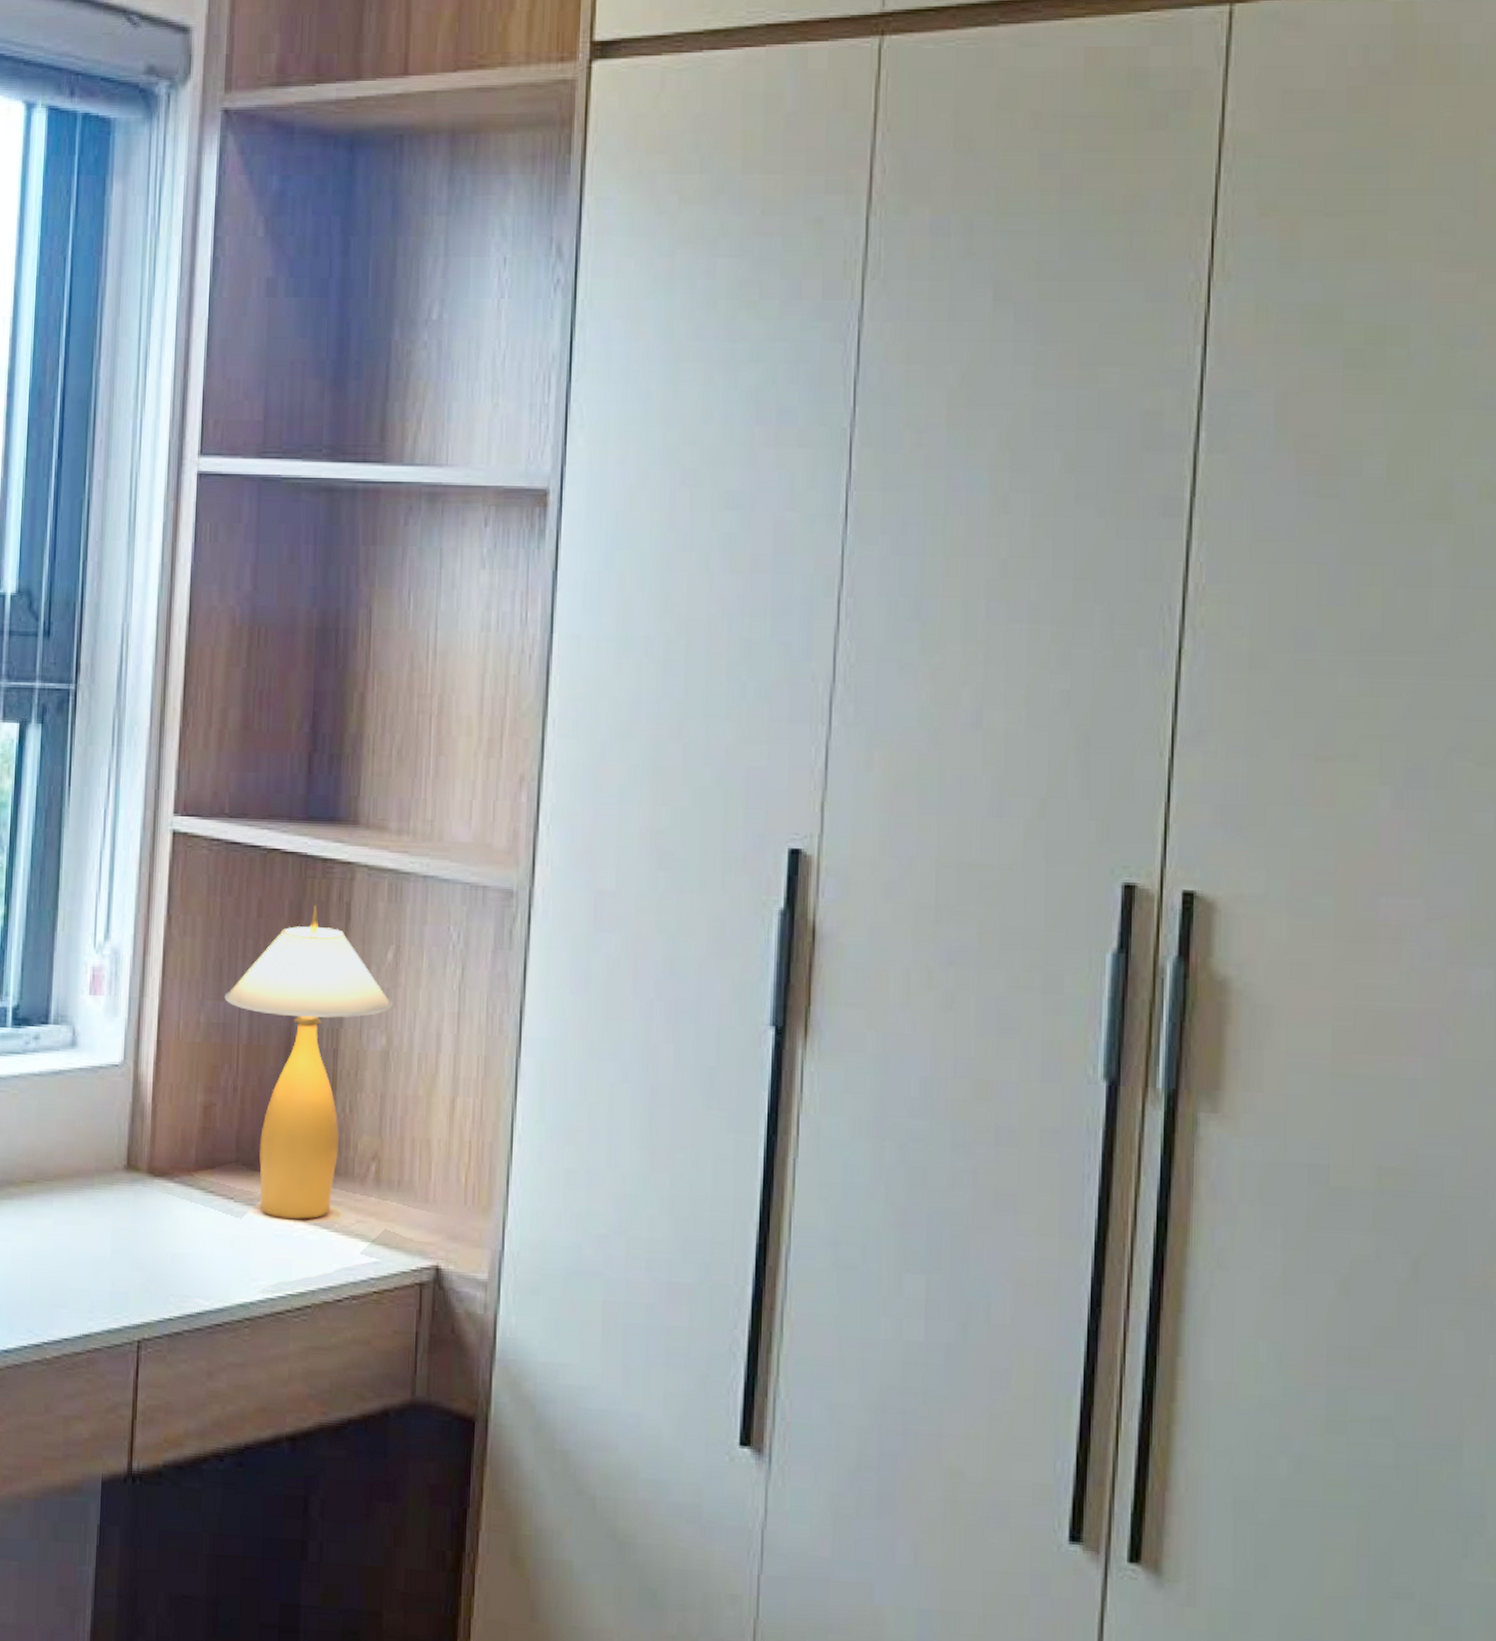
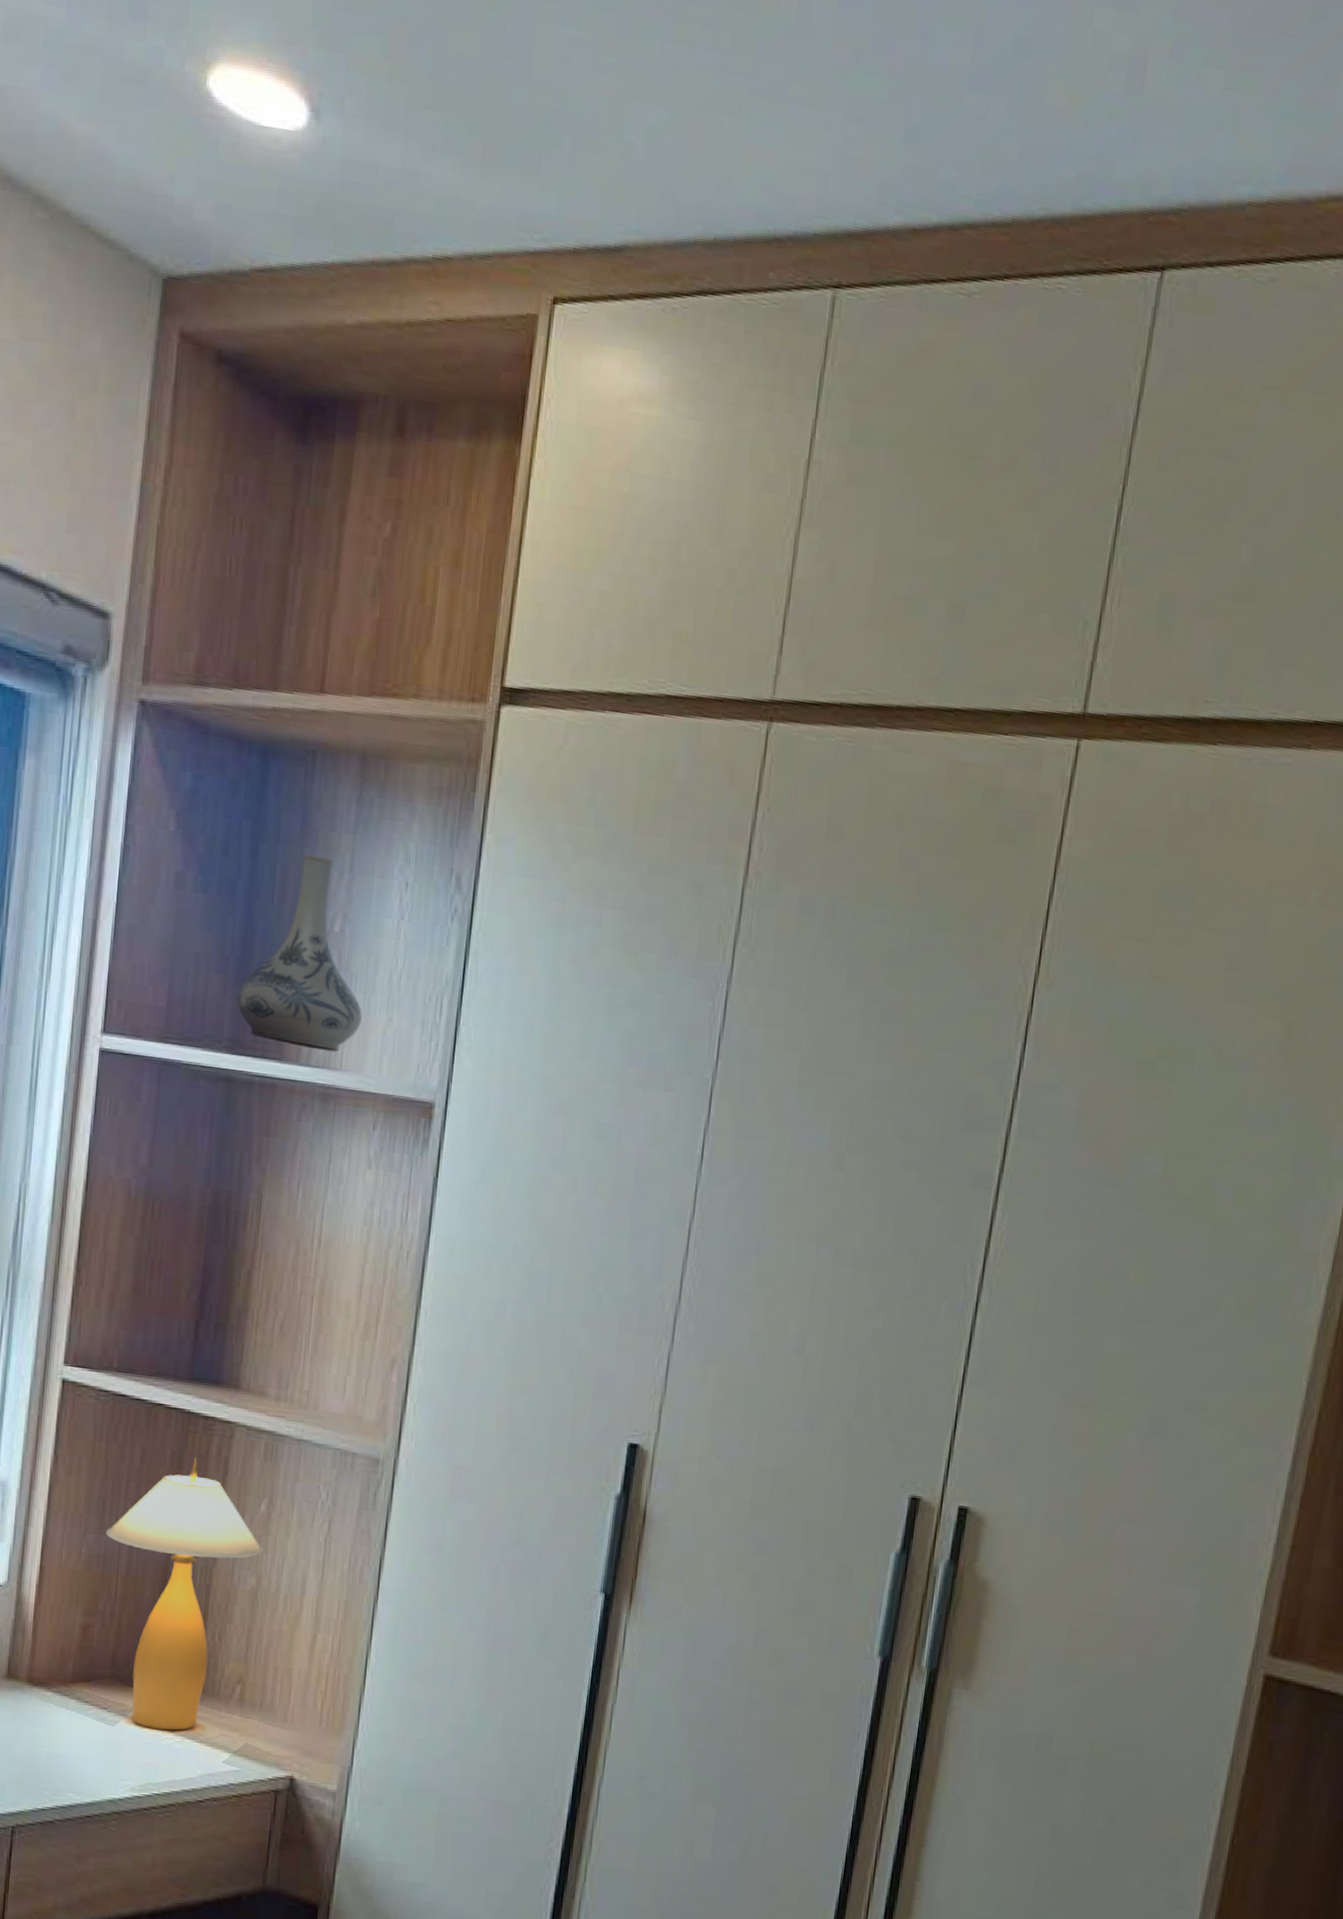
decorative vase: none [335,243,466,447] -> present [237,854,362,1053]

